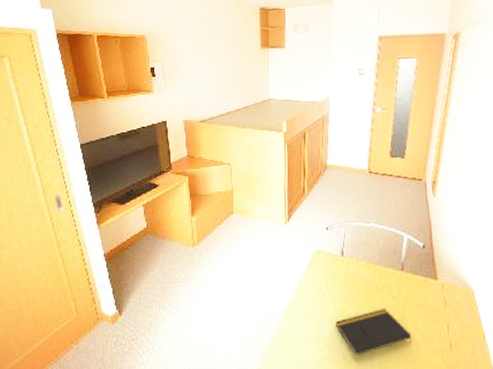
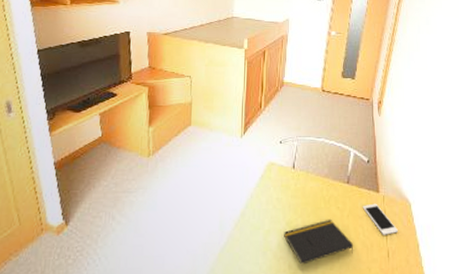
cell phone: none [419,291,460,325] -> present [362,203,398,235]

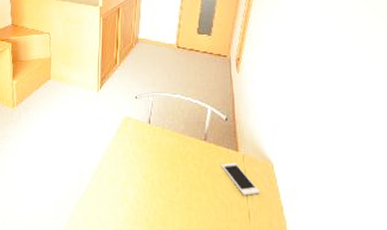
notepad: present [284,219,354,265] -> none [141,175,212,219]

